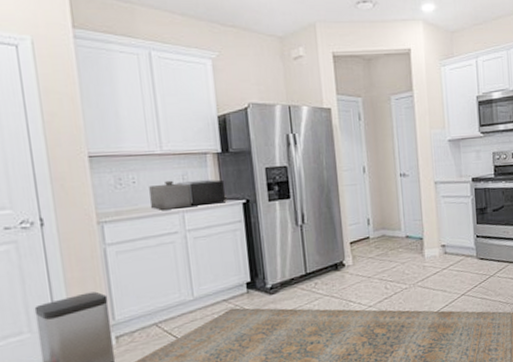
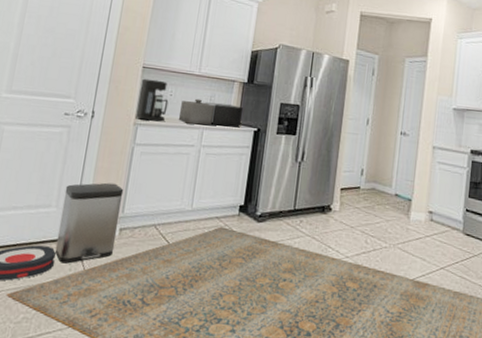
coffee maker: none [91,168,134,217] -> present [135,78,169,122]

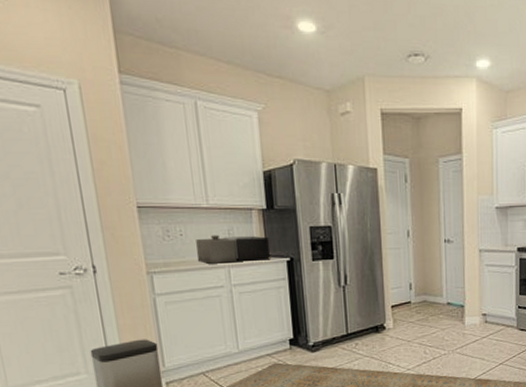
coffee maker: present [135,78,169,122] -> none [140,219,182,267]

